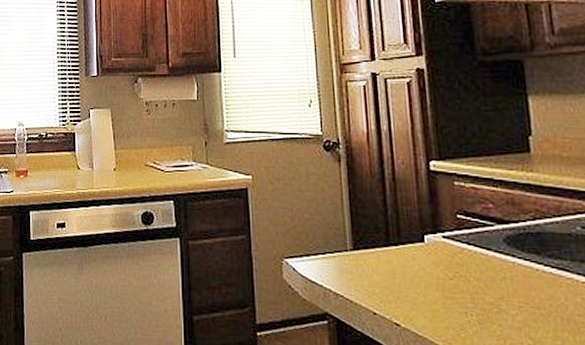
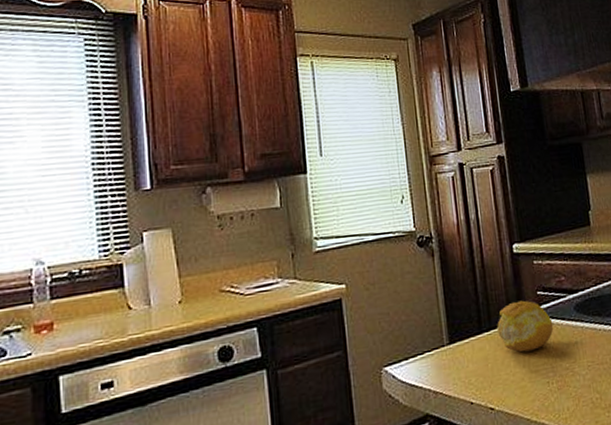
fruit: none [407,220,476,276] -> present [497,300,554,352]

